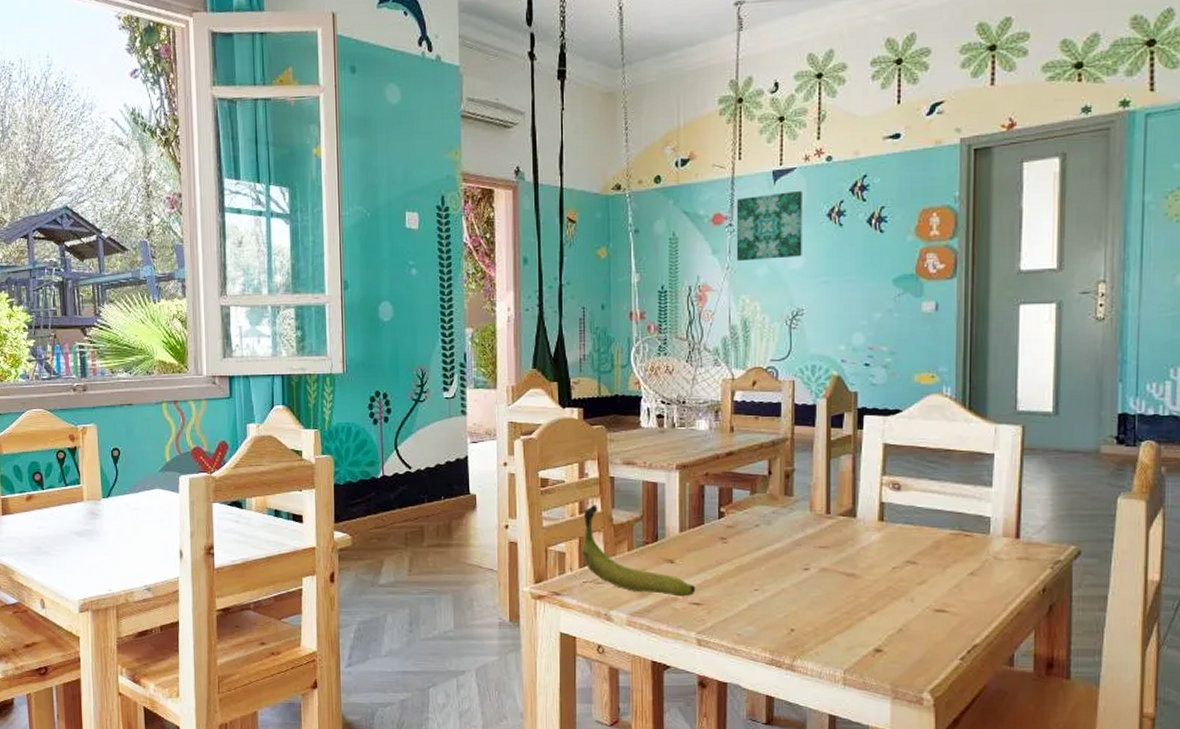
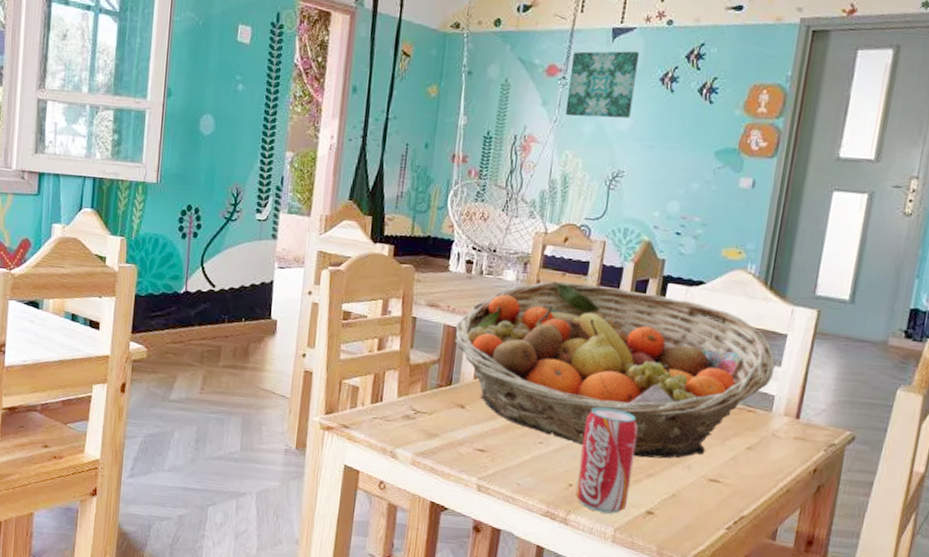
banana: present [581,505,696,597] -> none [374,342,483,443]
fruit basket: none [655,425,986,595] -> present [454,281,776,459]
beverage can: none [799,547,854,655] -> present [575,406,639,514]

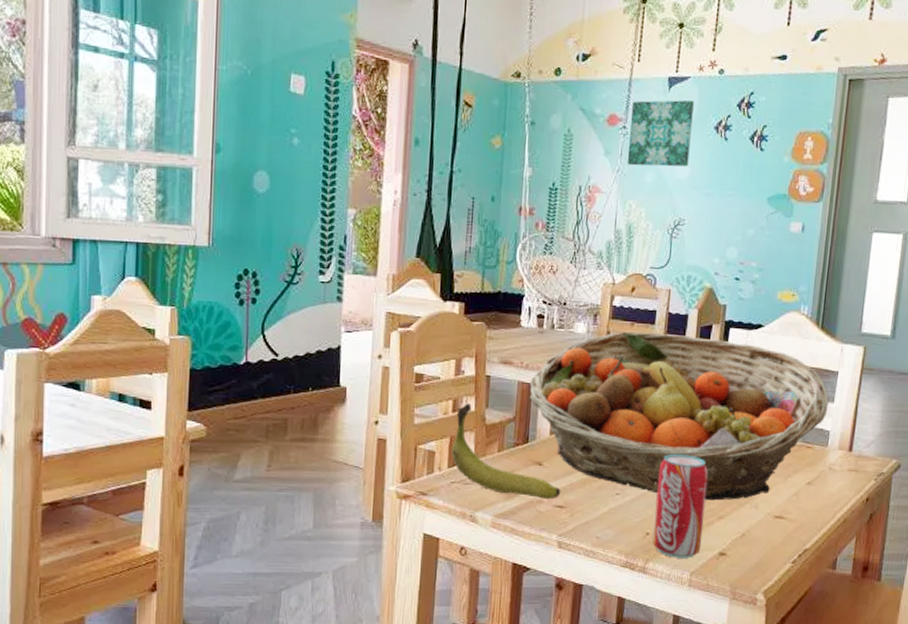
banana: none [374,342,483,443] -> present [451,403,561,500]

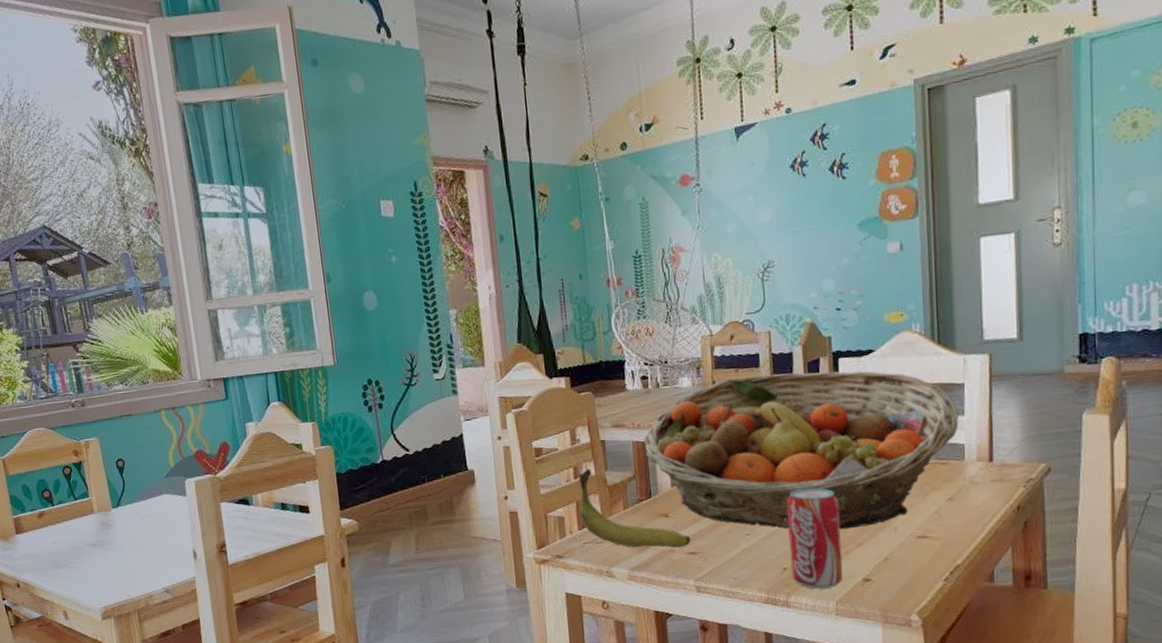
wall art: present [627,100,694,167] -> none [702,144,769,220]

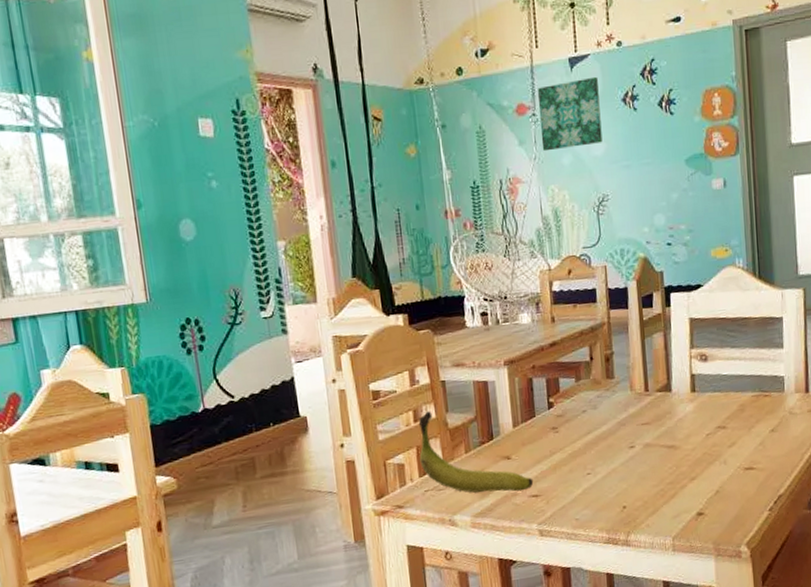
fruit basket: present [644,371,959,530] -> none [484,305,779,466]
wall art: none [702,144,769,220] -> present [538,76,603,152]
beverage can: present [786,487,843,589] -> none [624,423,679,526]

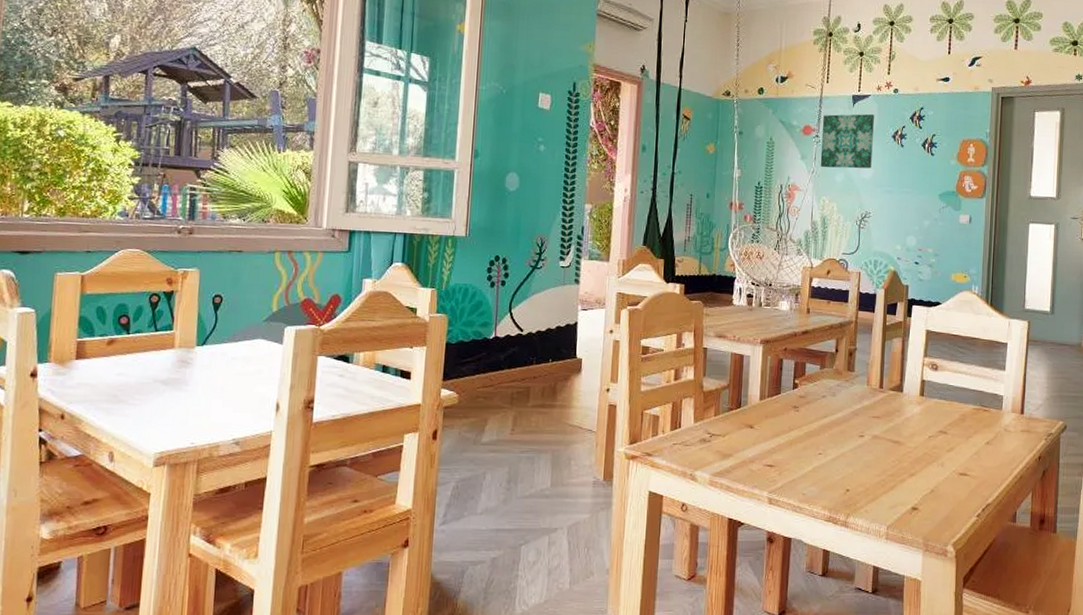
banana: present [418,411,534,493] -> none [673,373,771,459]

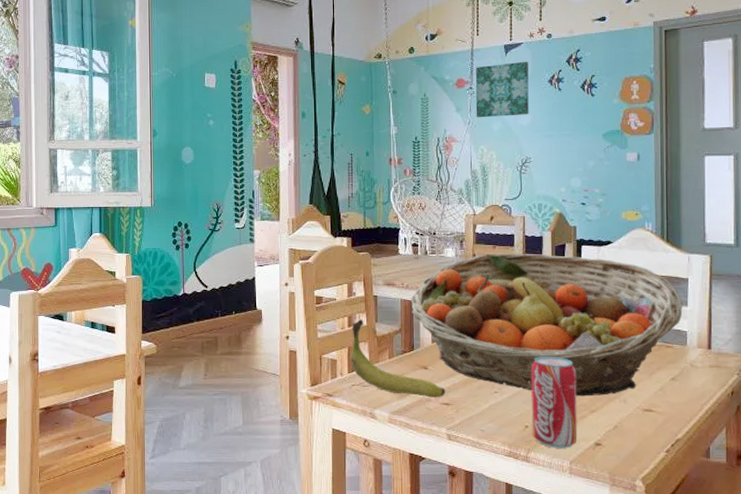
banana: none [673,373,771,459] -> present [350,319,446,398]
fruit basket: none [741,308,1001,460] -> present [411,253,683,396]
beverage can: none [852,417,899,513] -> present [531,356,578,448]

